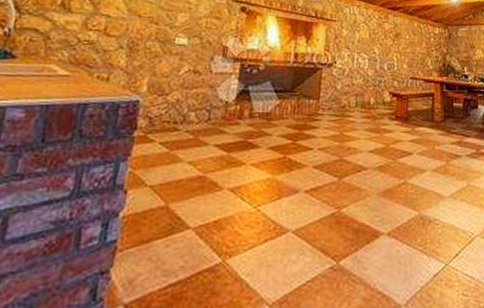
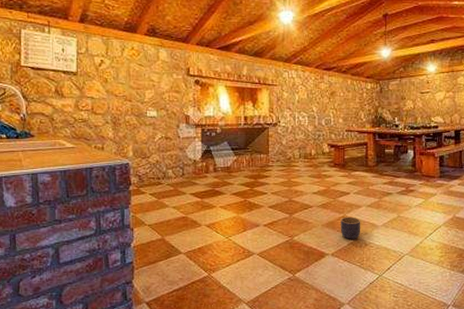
planter: none [399,183,425,214] -> present [340,217,361,239]

